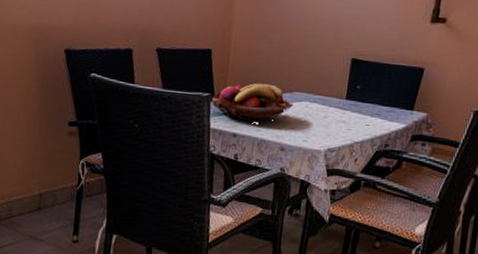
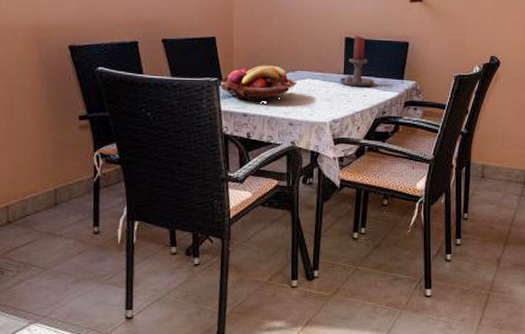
candle holder: none [341,57,380,116] -> present [340,36,374,87]

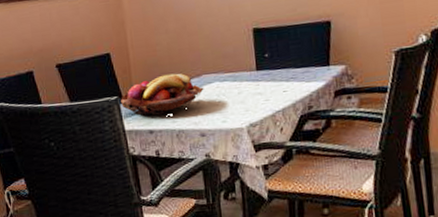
candle holder: present [340,36,374,87] -> none [253,24,294,83]

